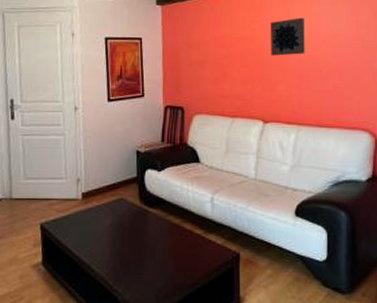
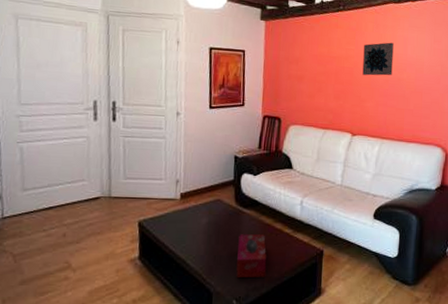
tissue box: none [144,235,178,285] -> present [236,233,267,279]

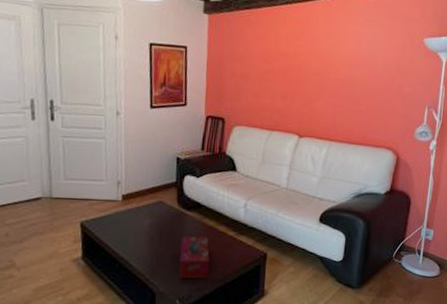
wall art: present [362,42,394,76] -> none [311,38,346,75]

